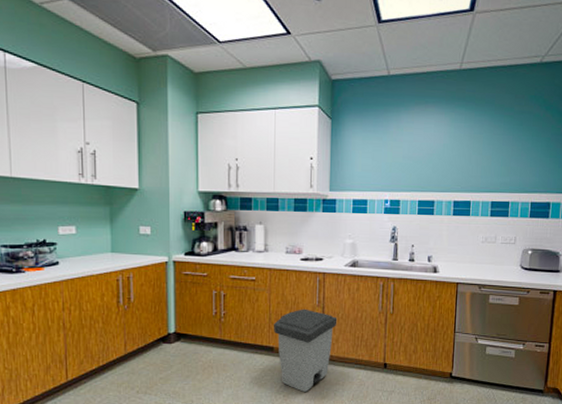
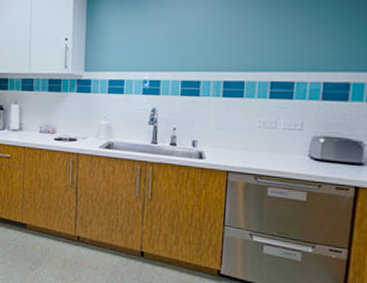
trash can: present [274,309,338,392] -> none [27,188,91,272]

